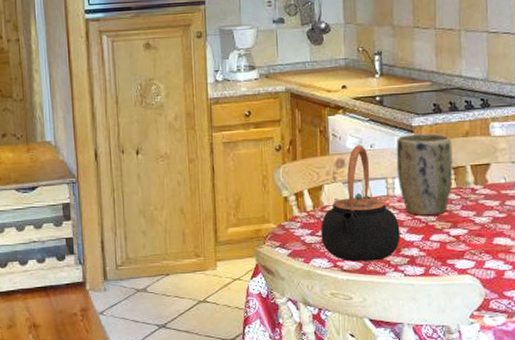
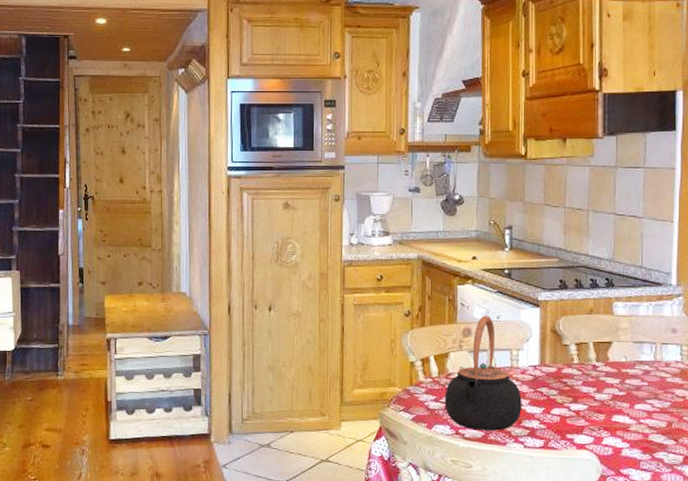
plant pot: present [396,133,453,216] -> none [521,307,576,389]

